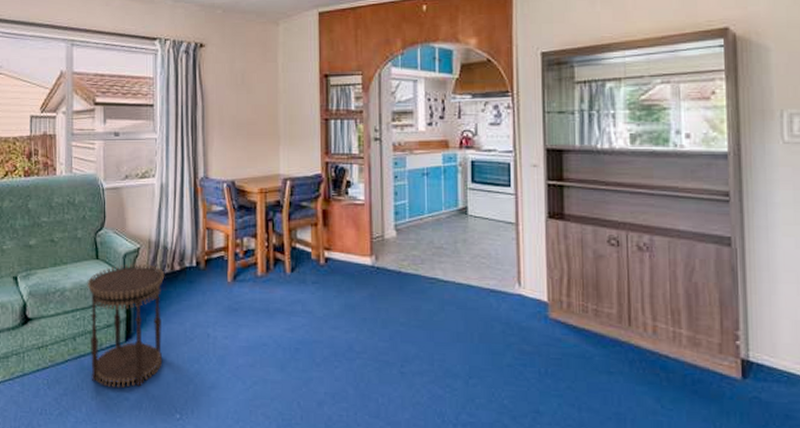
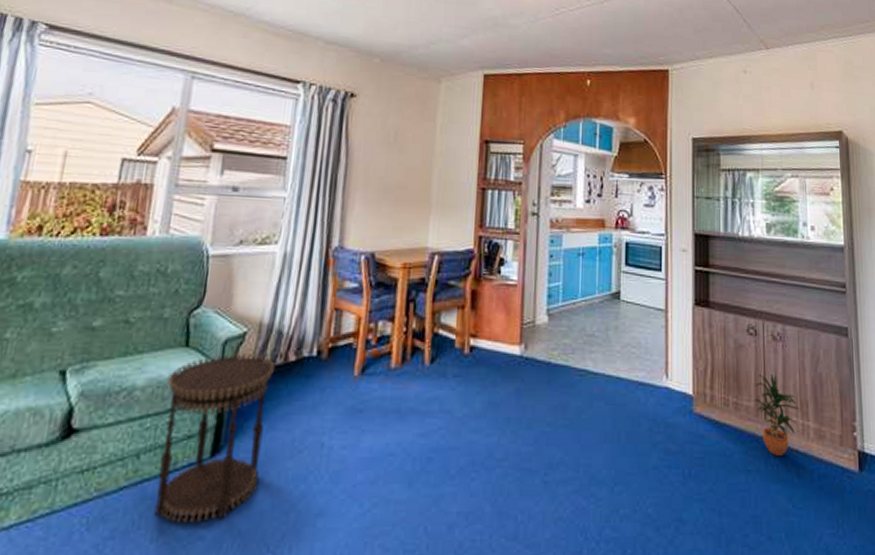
potted plant: none [615,283,672,360] -> present [753,374,801,455]

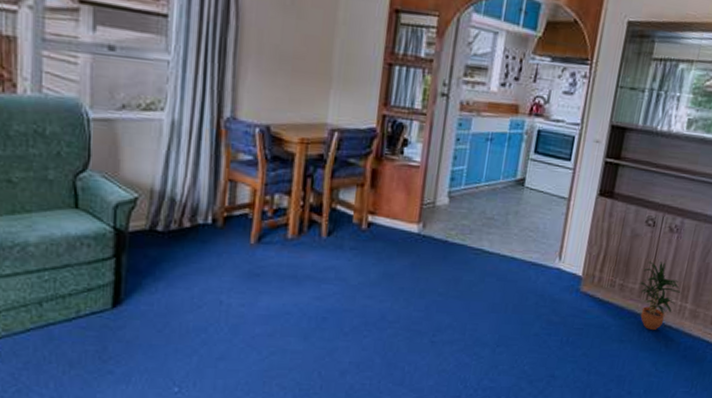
side table: present [153,353,276,522] -> none [60,216,170,360]

